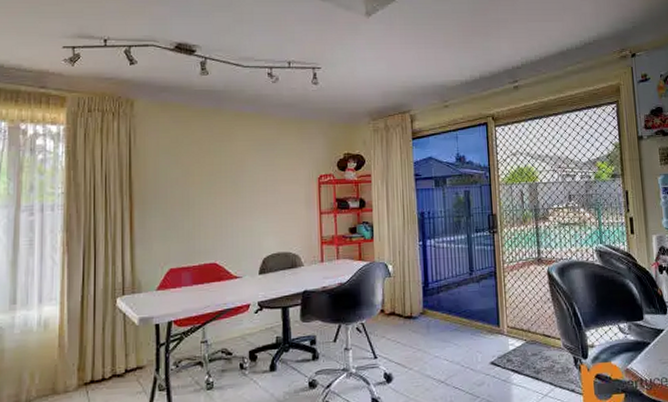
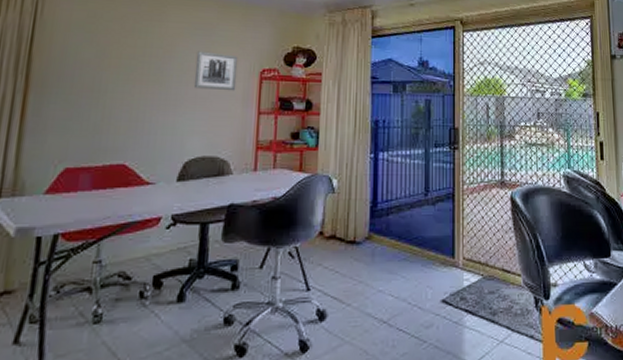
wall art: none [263,164,299,196] -> present [193,51,238,91]

